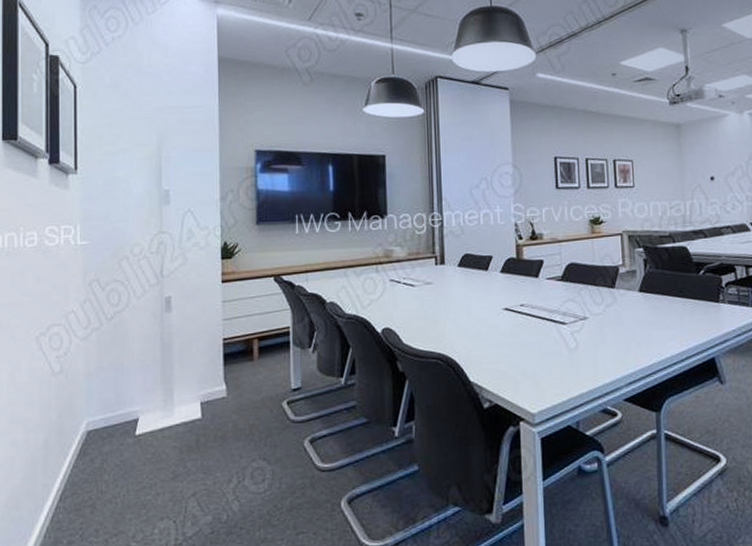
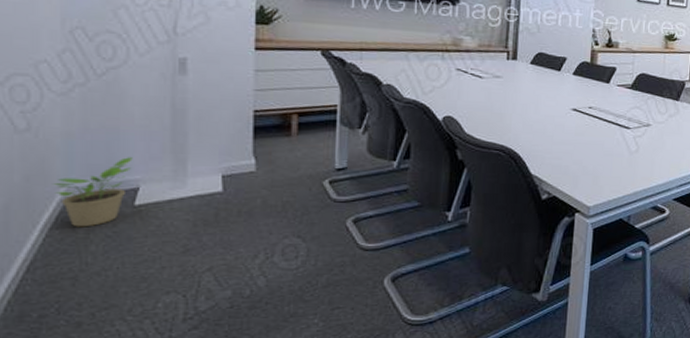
potted plant: none [78,391,133,458] -> present [53,157,133,227]

